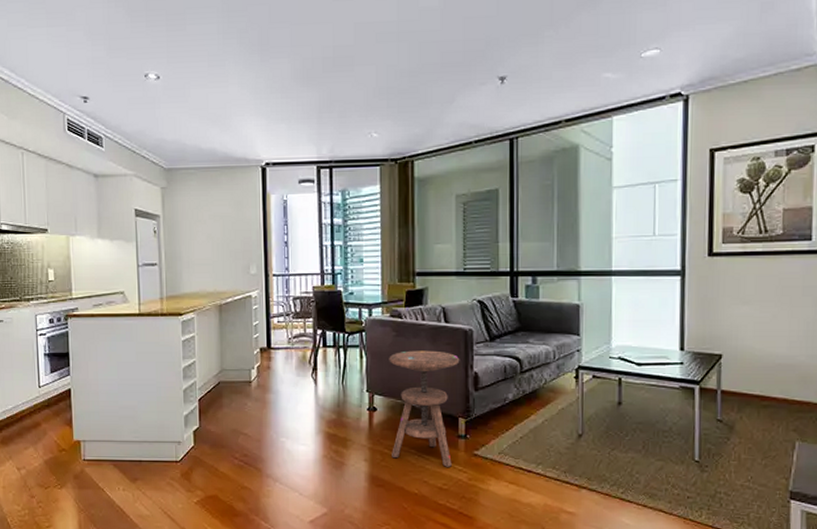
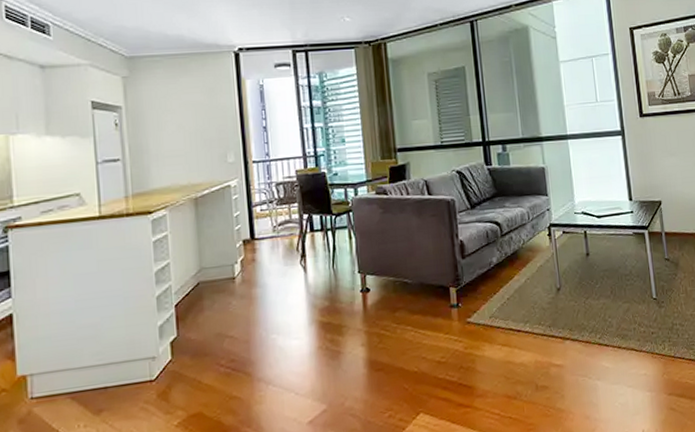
side table: present [389,350,460,467] -> none [378,223,448,340]

